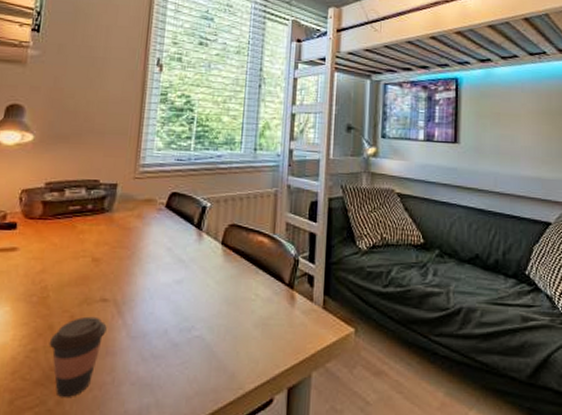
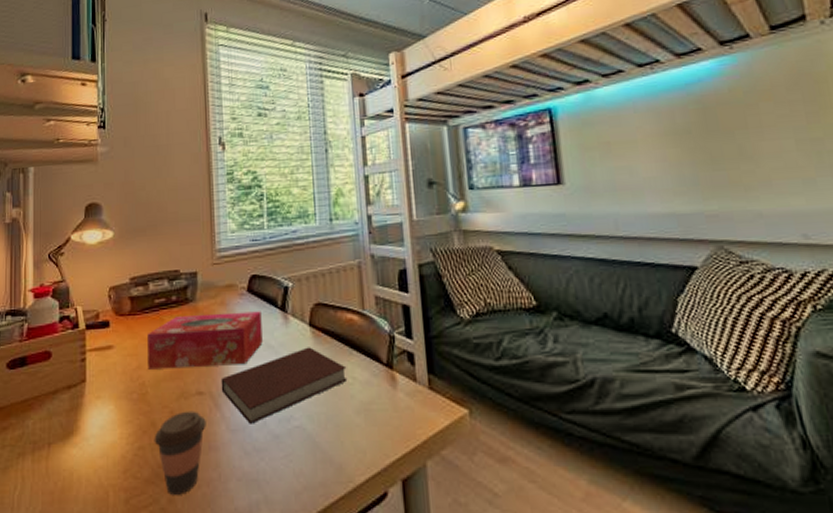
tissue box: none [53,225,177,276] -> present [147,311,263,370]
notebook: none [126,263,252,332] -> present [221,347,348,424]

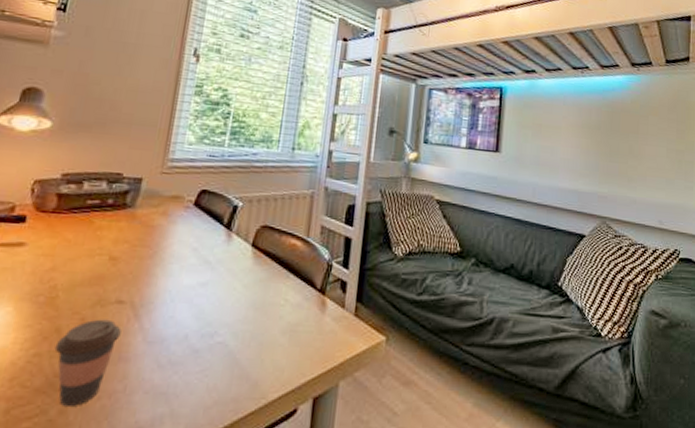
tissue box: present [147,311,263,370] -> none [64,220,205,278]
notebook: present [221,347,348,424] -> none [144,266,281,337]

